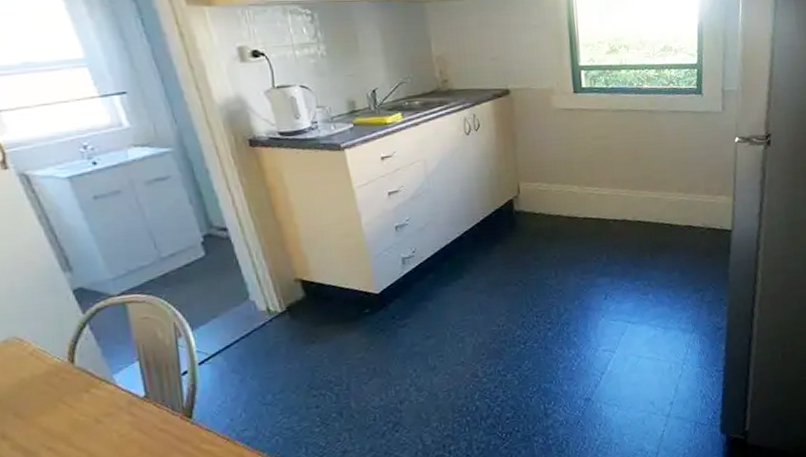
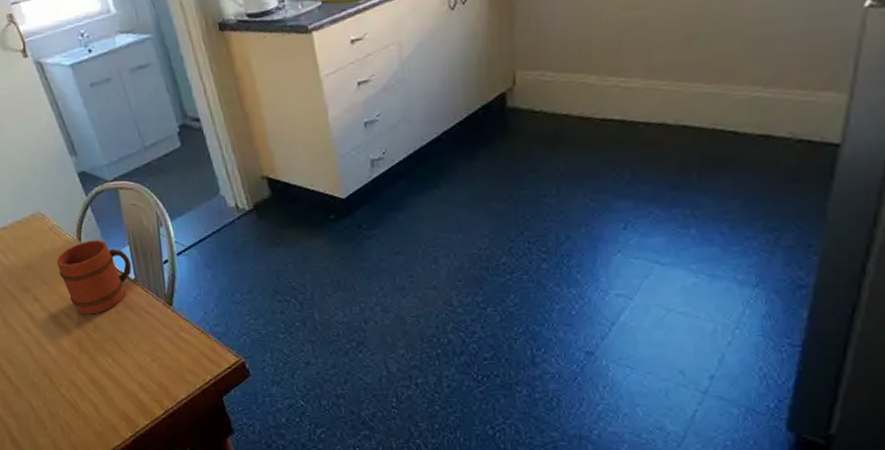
mug: none [37,359,142,445] -> present [56,240,132,315]

